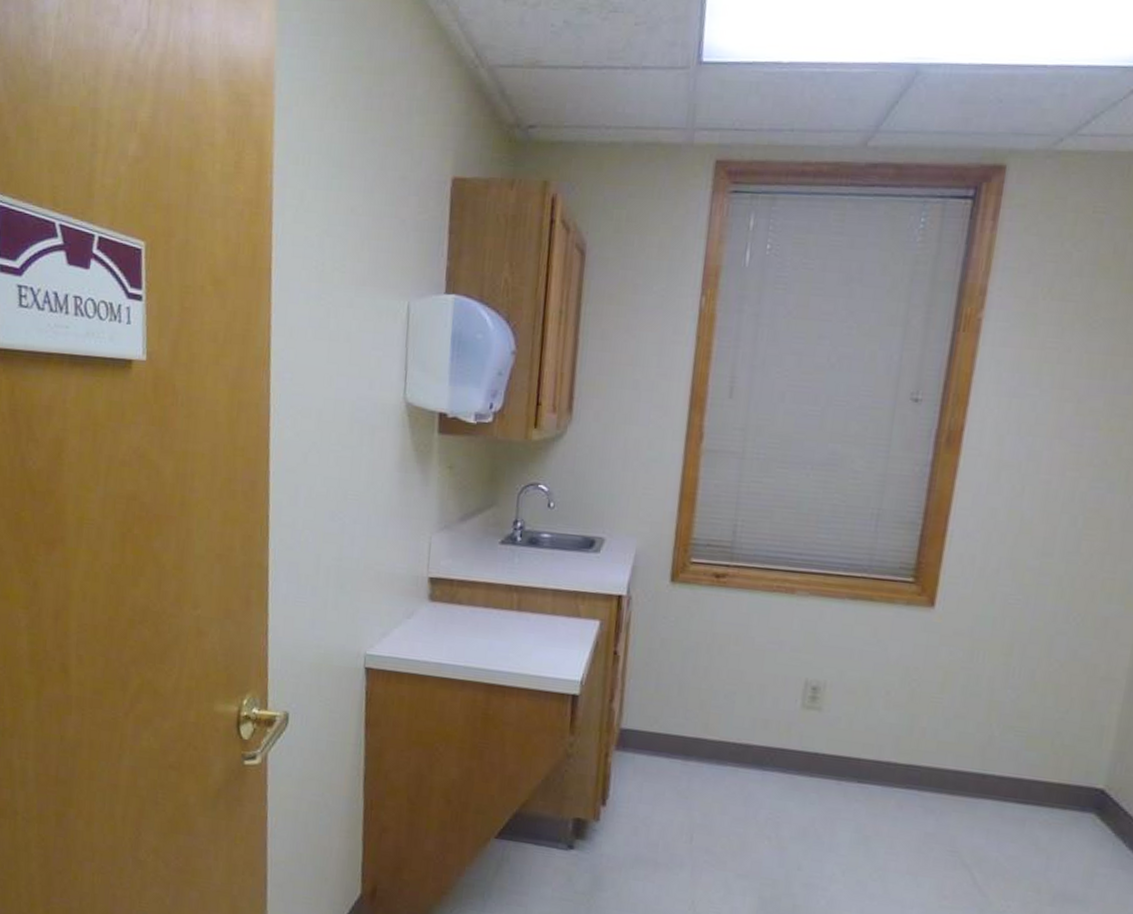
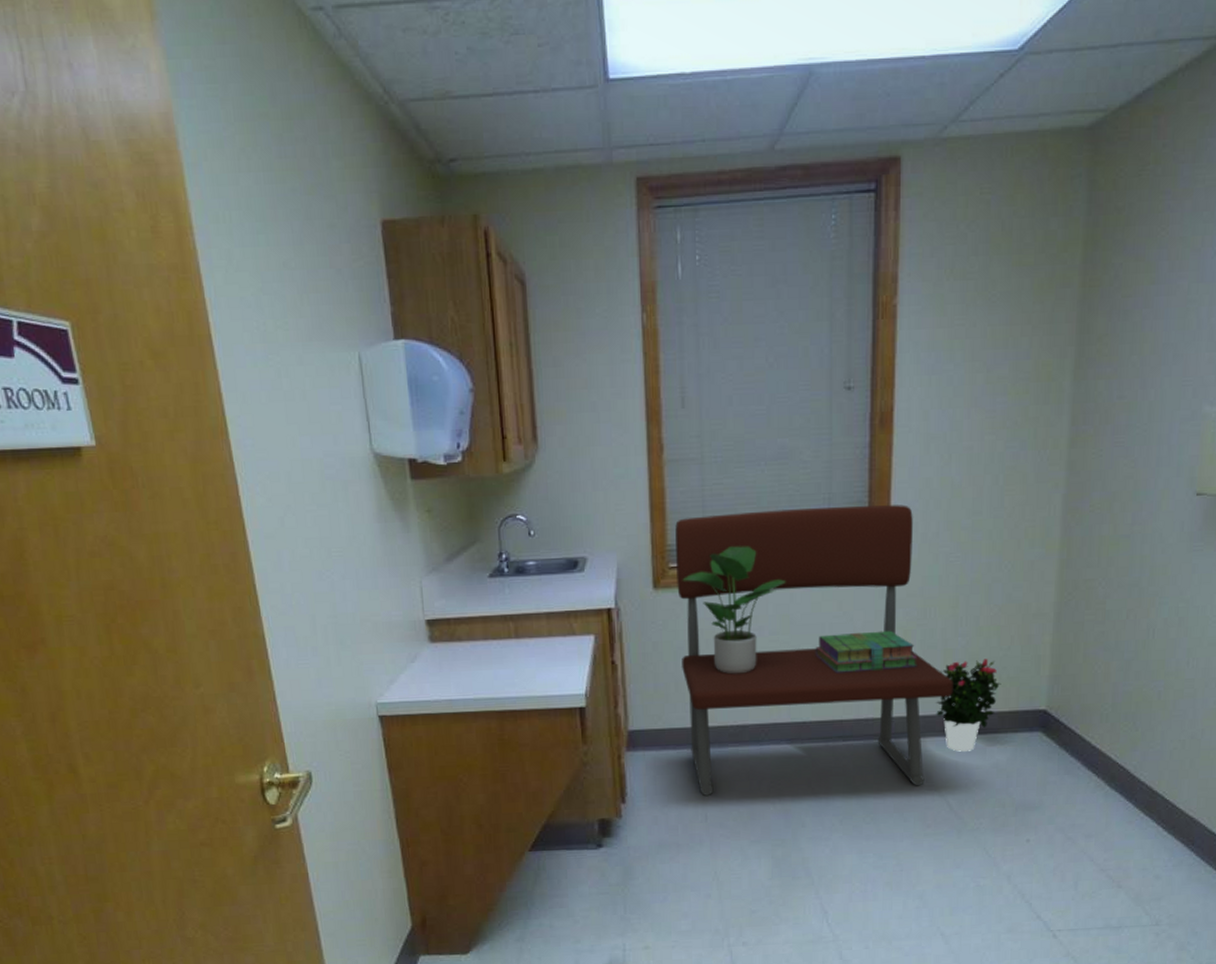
bench: none [685,513,996,850] -> present [675,504,954,796]
potted plant: none [703,550,818,689] -> present [682,546,787,674]
stack of books: none [839,661,957,714] -> present [815,630,917,673]
potted flower: none [970,715,1053,821] -> present [936,658,1001,752]

